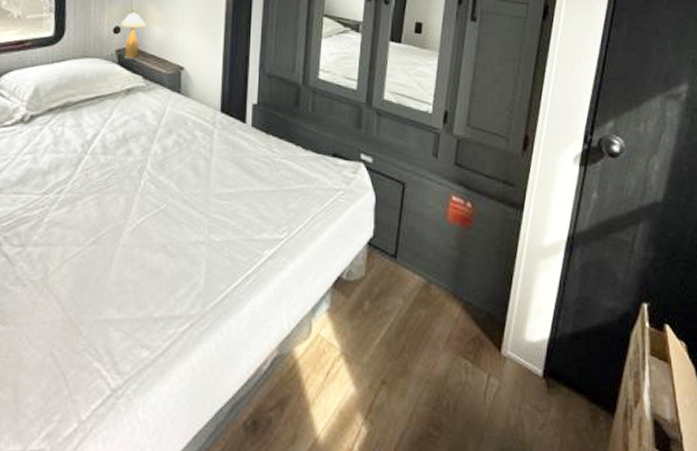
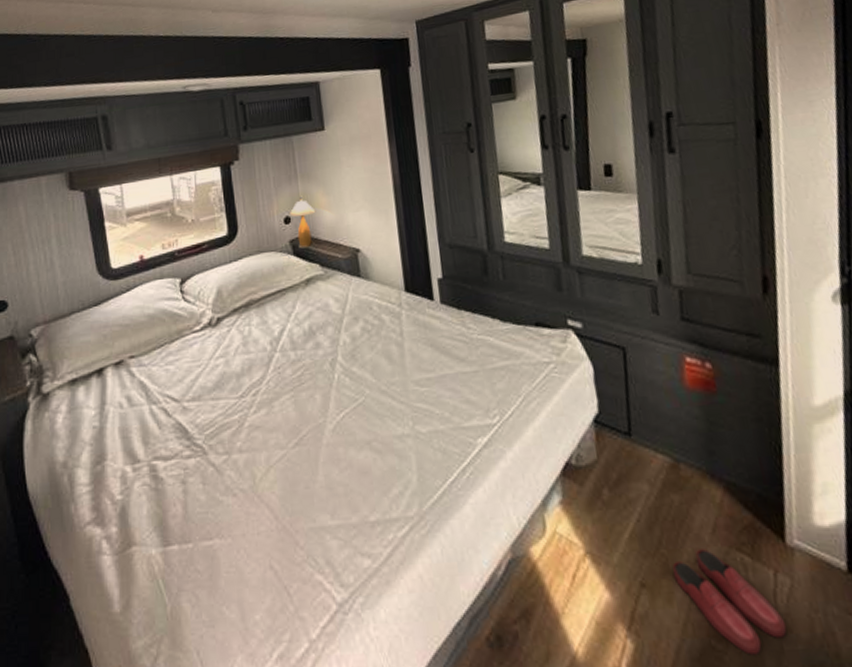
slippers: none [409,355,489,441] -> present [672,549,787,655]

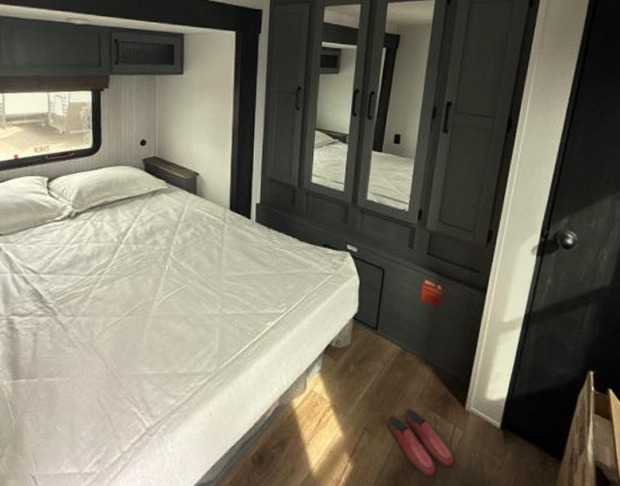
table lamp: present [289,198,316,249] -> none [145,127,168,167]

